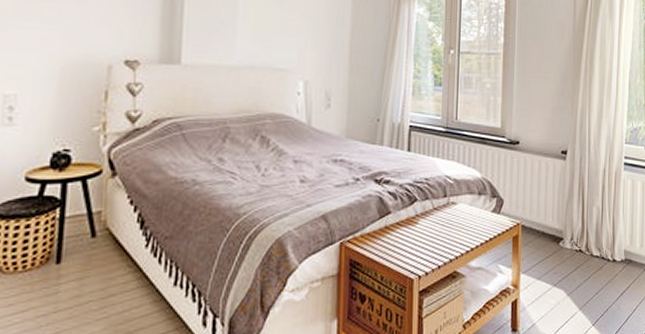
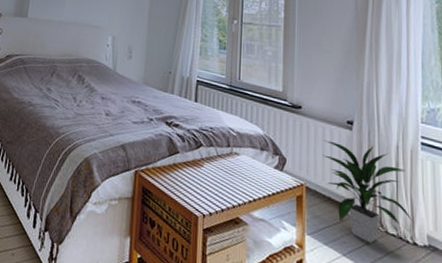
indoor plant: none [538,172,613,269] -> present [322,140,412,243]

